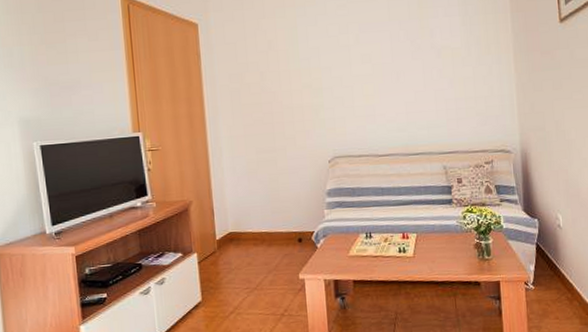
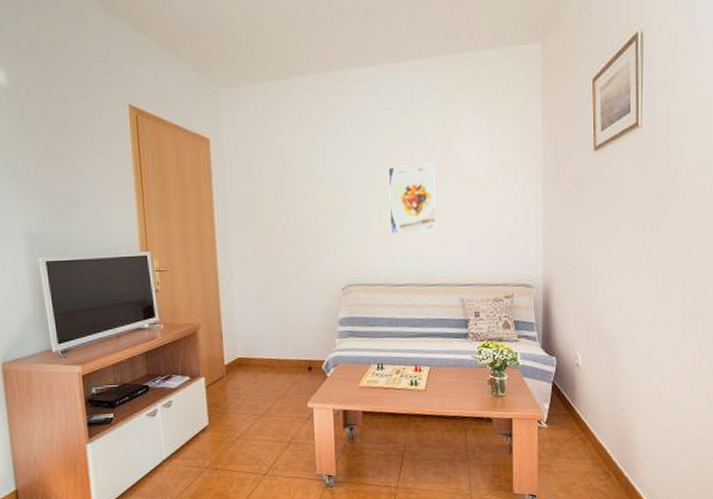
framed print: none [368,39,416,107] -> present [388,163,436,234]

